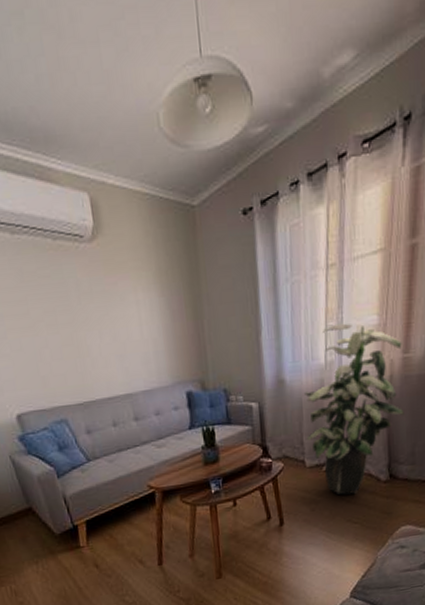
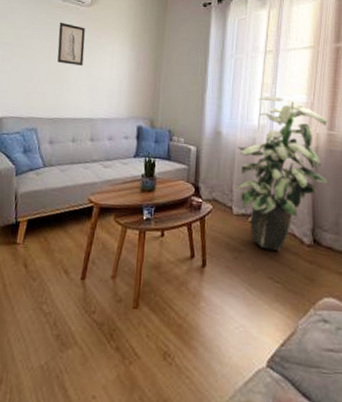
wall art: none [57,271,103,331] -> present [57,22,85,66]

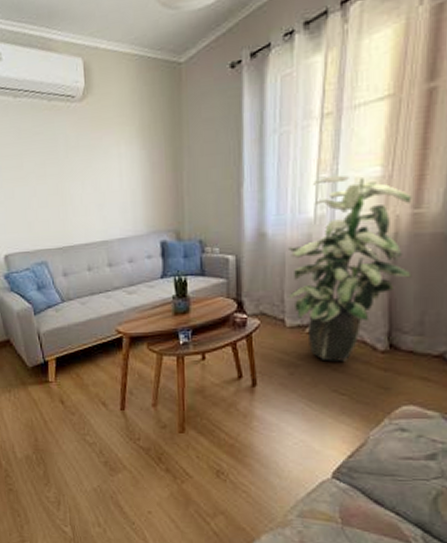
wall art: present [57,22,85,66] -> none [49,128,86,181]

